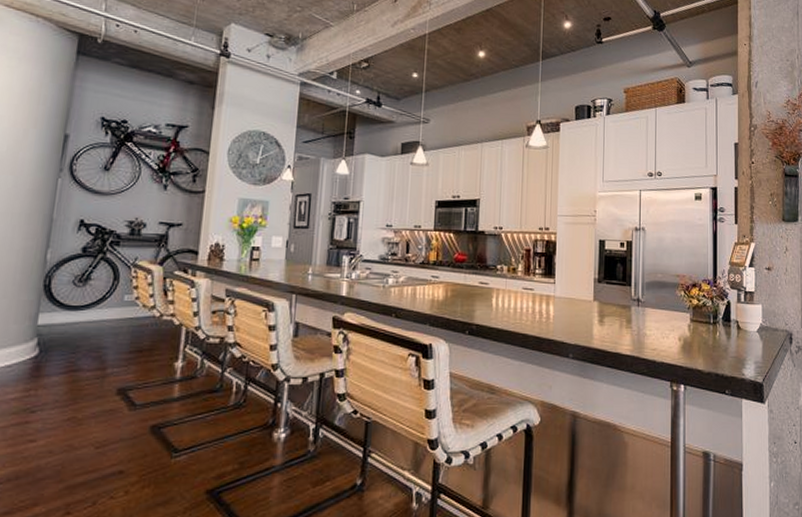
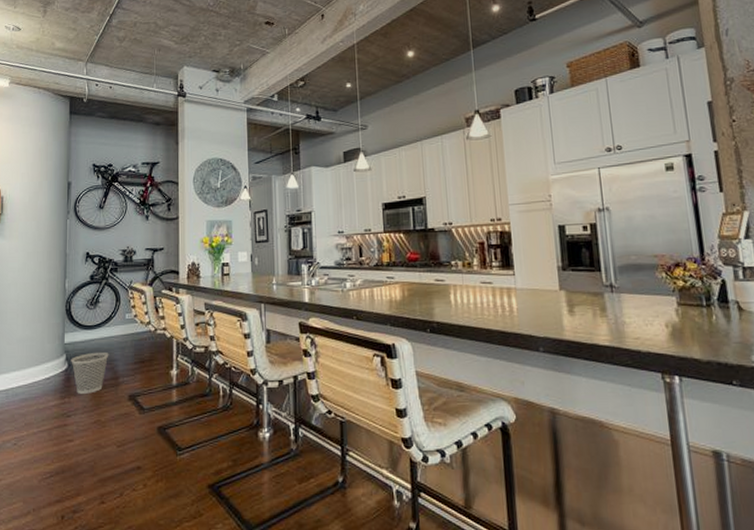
wastebasket: none [43,337,97,386] -> present [71,351,109,394]

